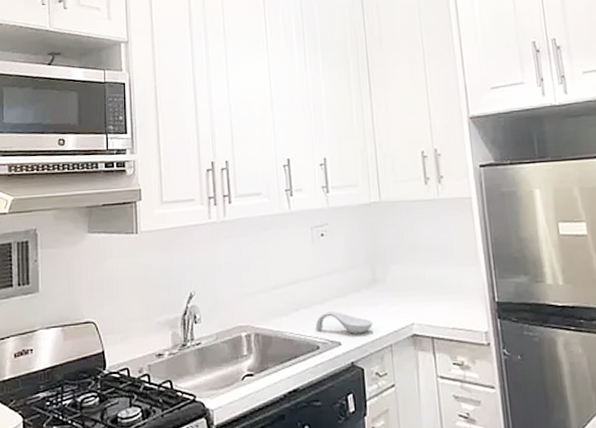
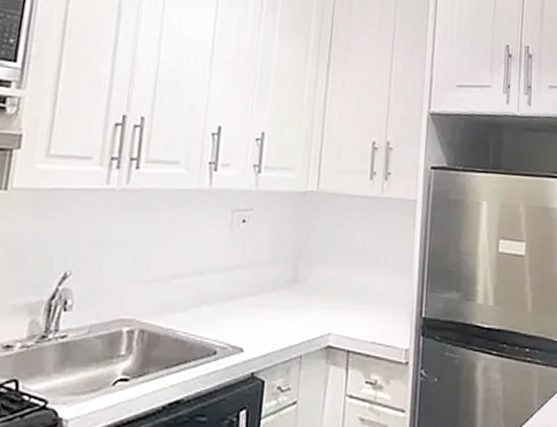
spoon rest: present [315,311,373,334] -> none [216,311,285,340]

